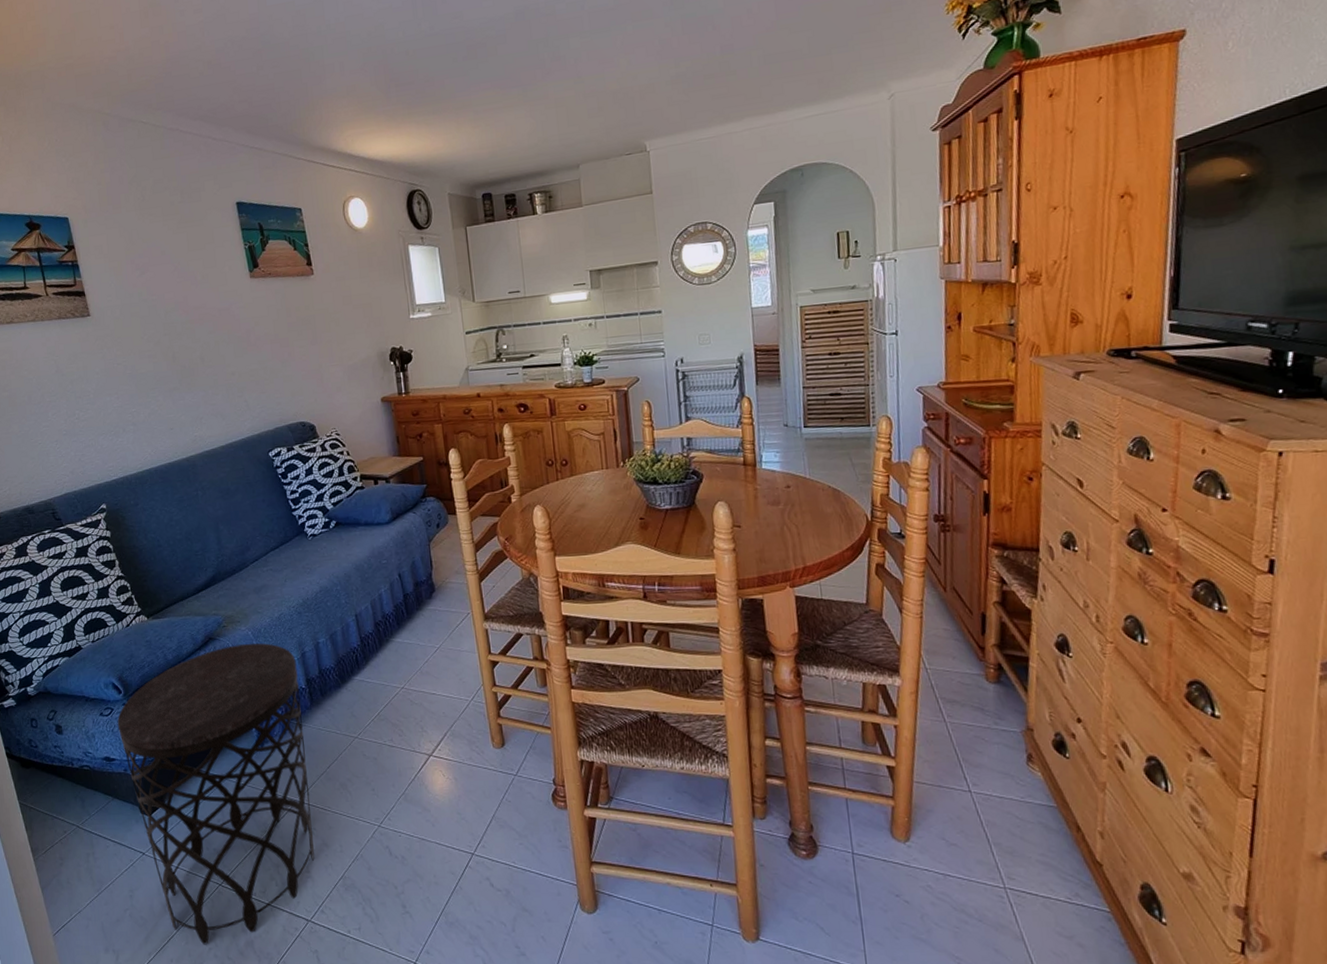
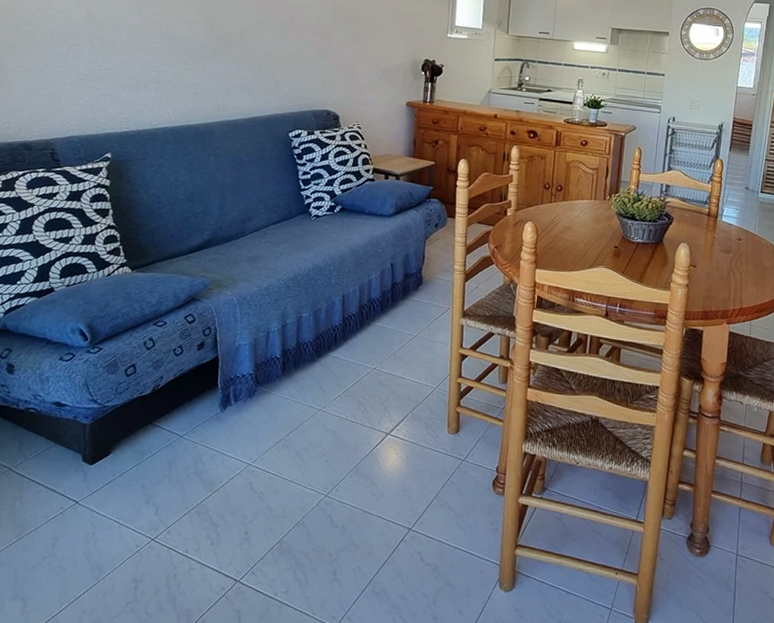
side table: present [117,643,315,945] -> none [76,308,276,599]

